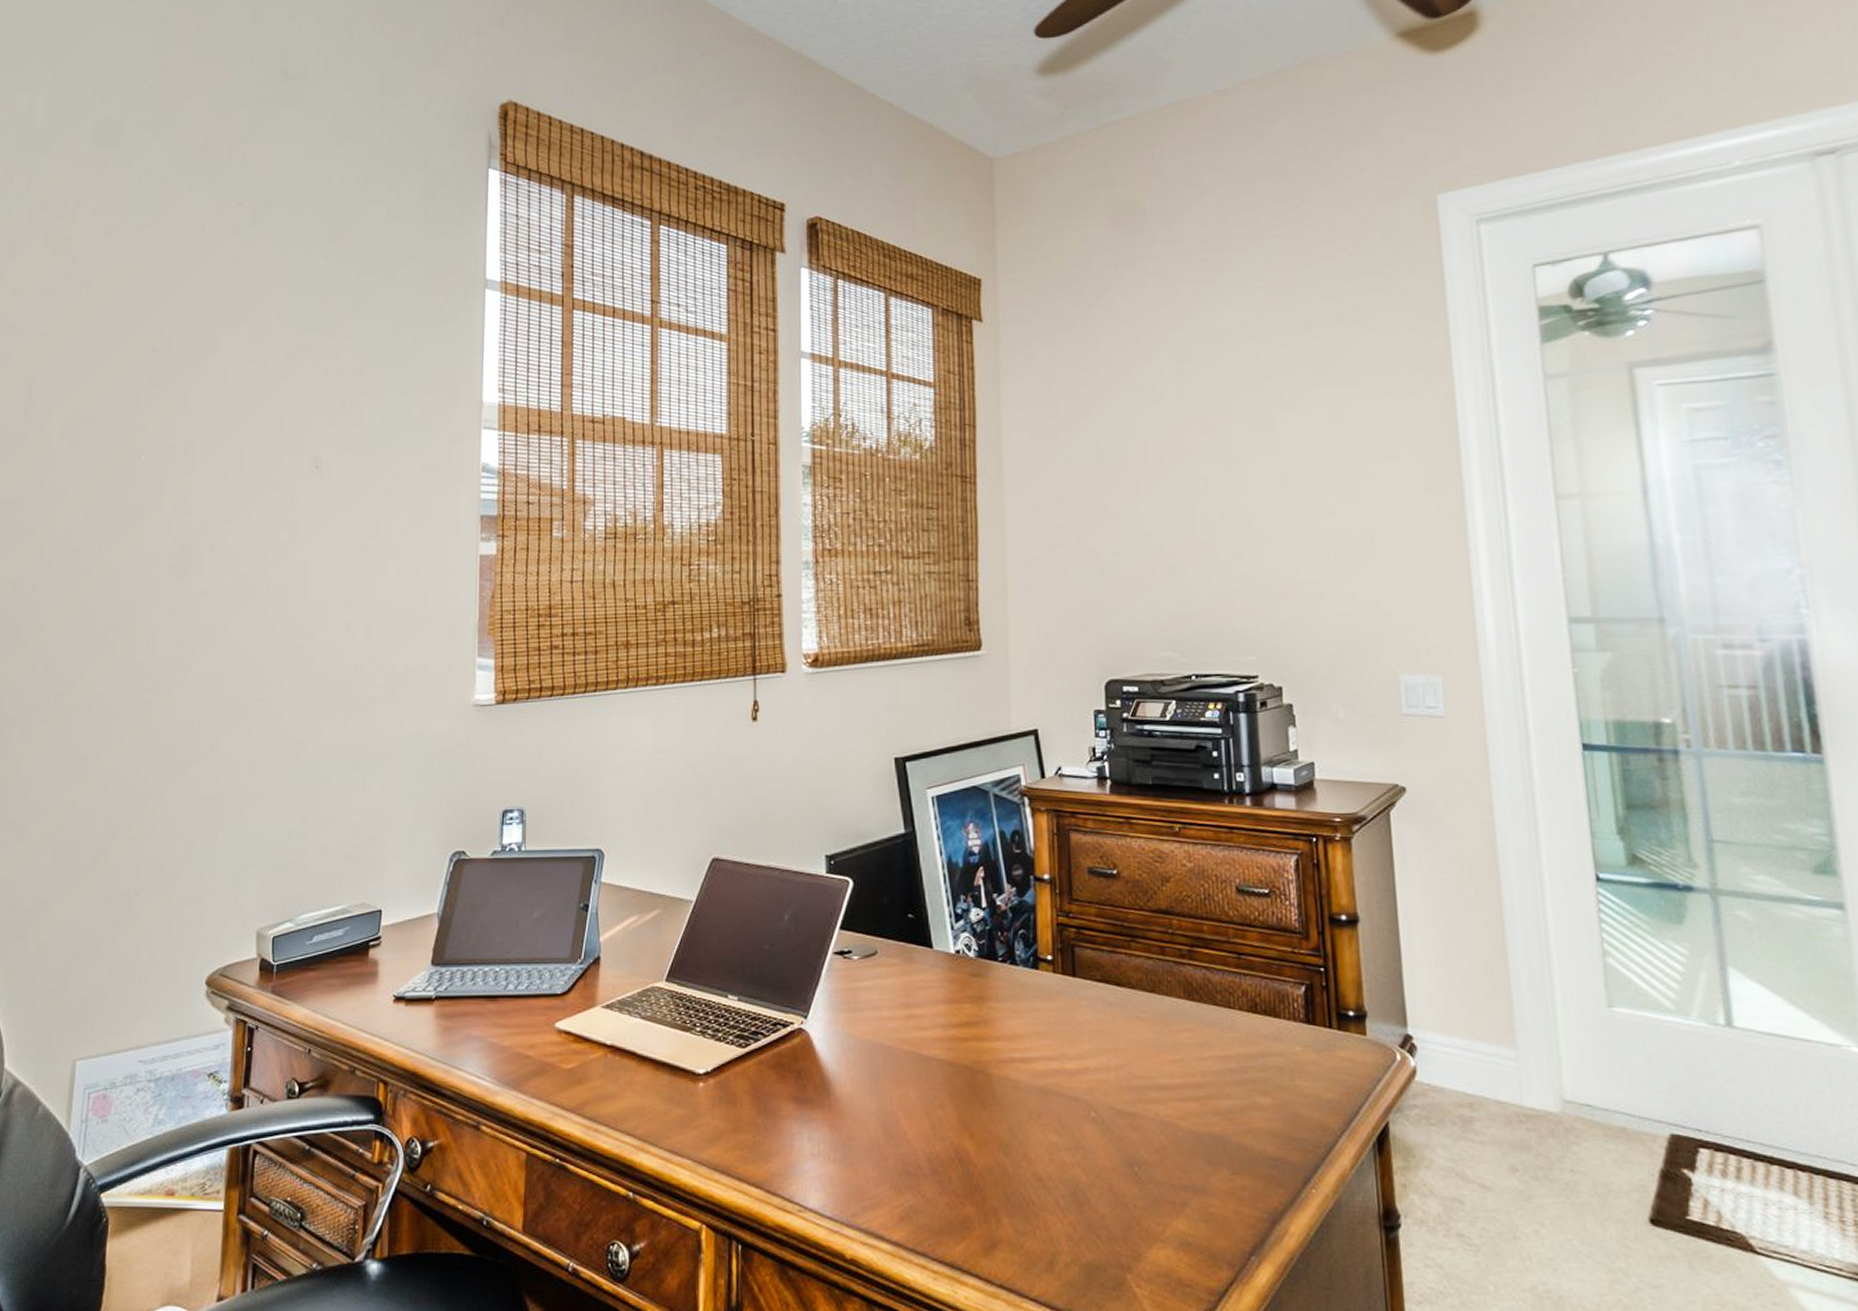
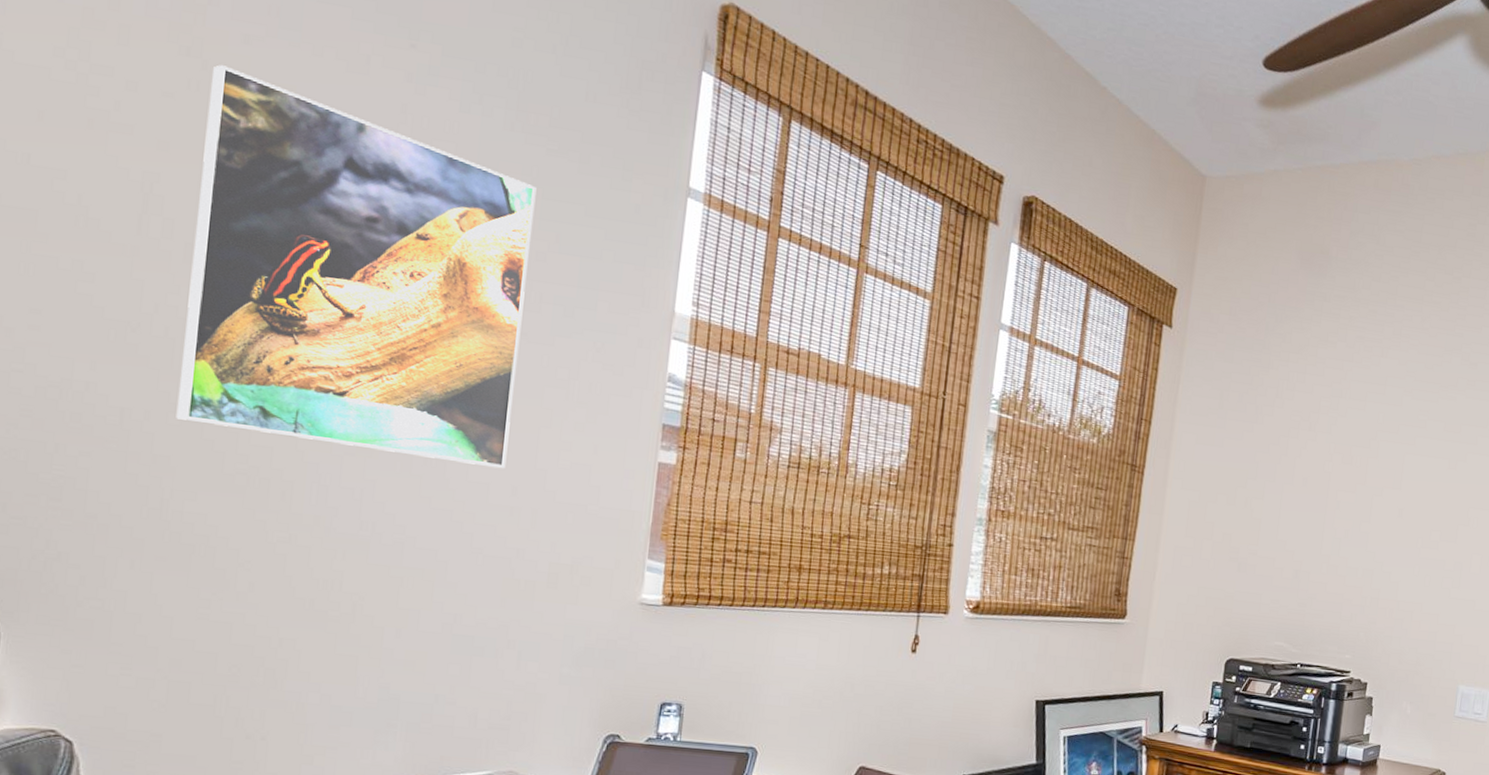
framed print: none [57,257,351,586] -> present [176,65,537,469]

